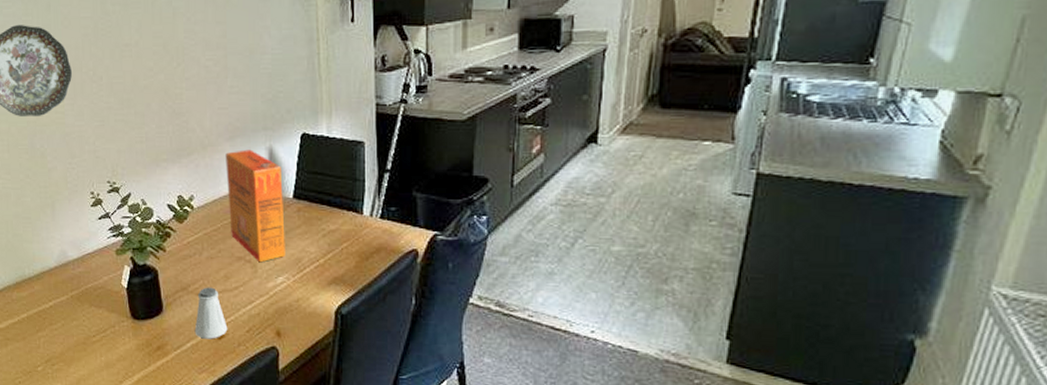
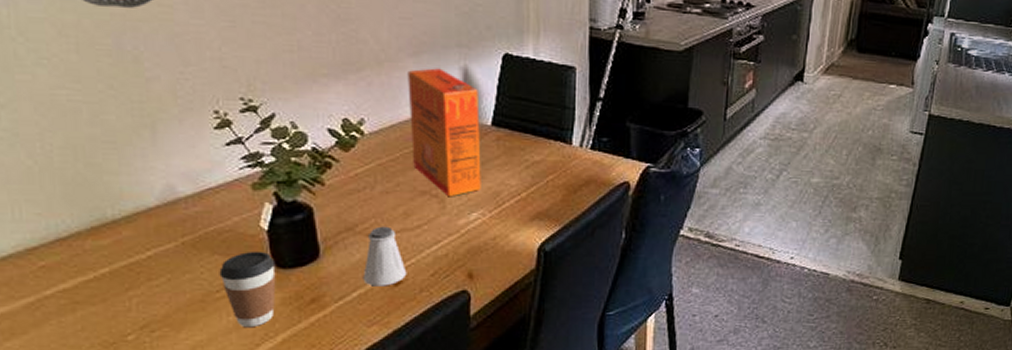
coffee cup: none [95,304,133,367] -> present [219,251,276,328]

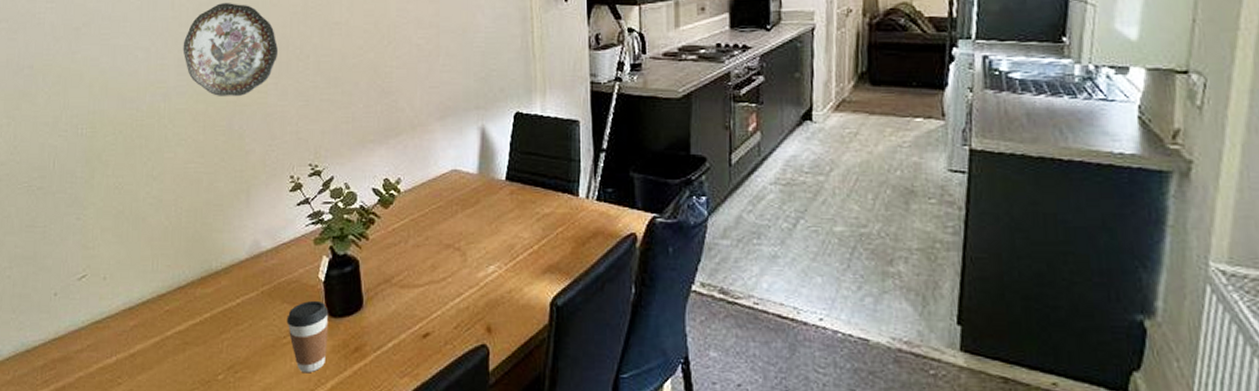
saltshaker: present [363,226,407,286] -> none [397,278,434,338]
cereal box: present [408,68,481,197] -> none [435,129,497,250]

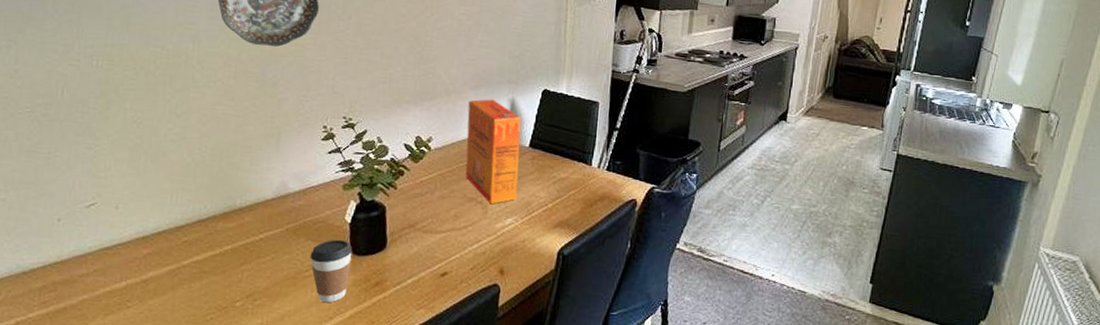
cereal box: none [435,129,497,250] -> present [465,99,521,205]

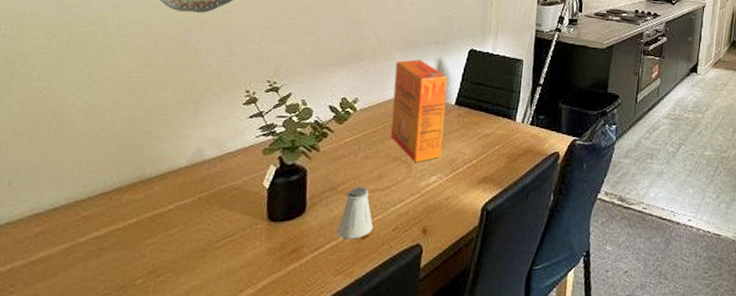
coffee cup: present [310,239,353,303] -> none [222,206,269,275]
saltshaker: none [417,225,452,276] -> present [337,186,374,239]

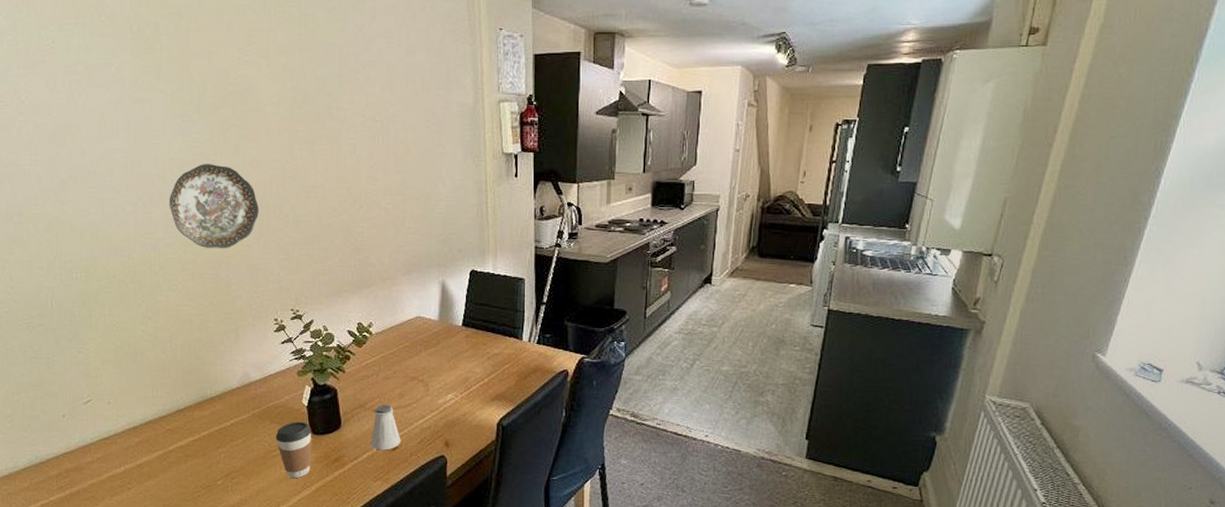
coffee cup: none [222,206,269,275] -> present [275,421,312,479]
cereal box: present [390,59,448,163] -> none [402,283,455,382]

